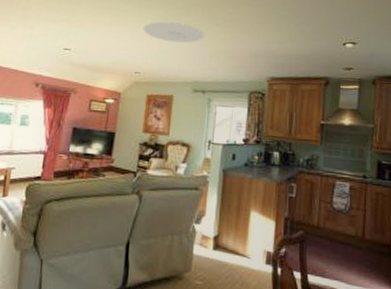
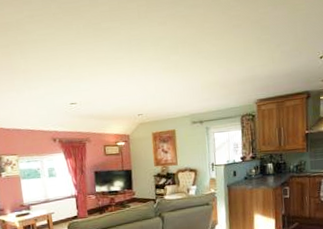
ceiling light: present [142,21,205,43] -> none [137,61,195,82]

